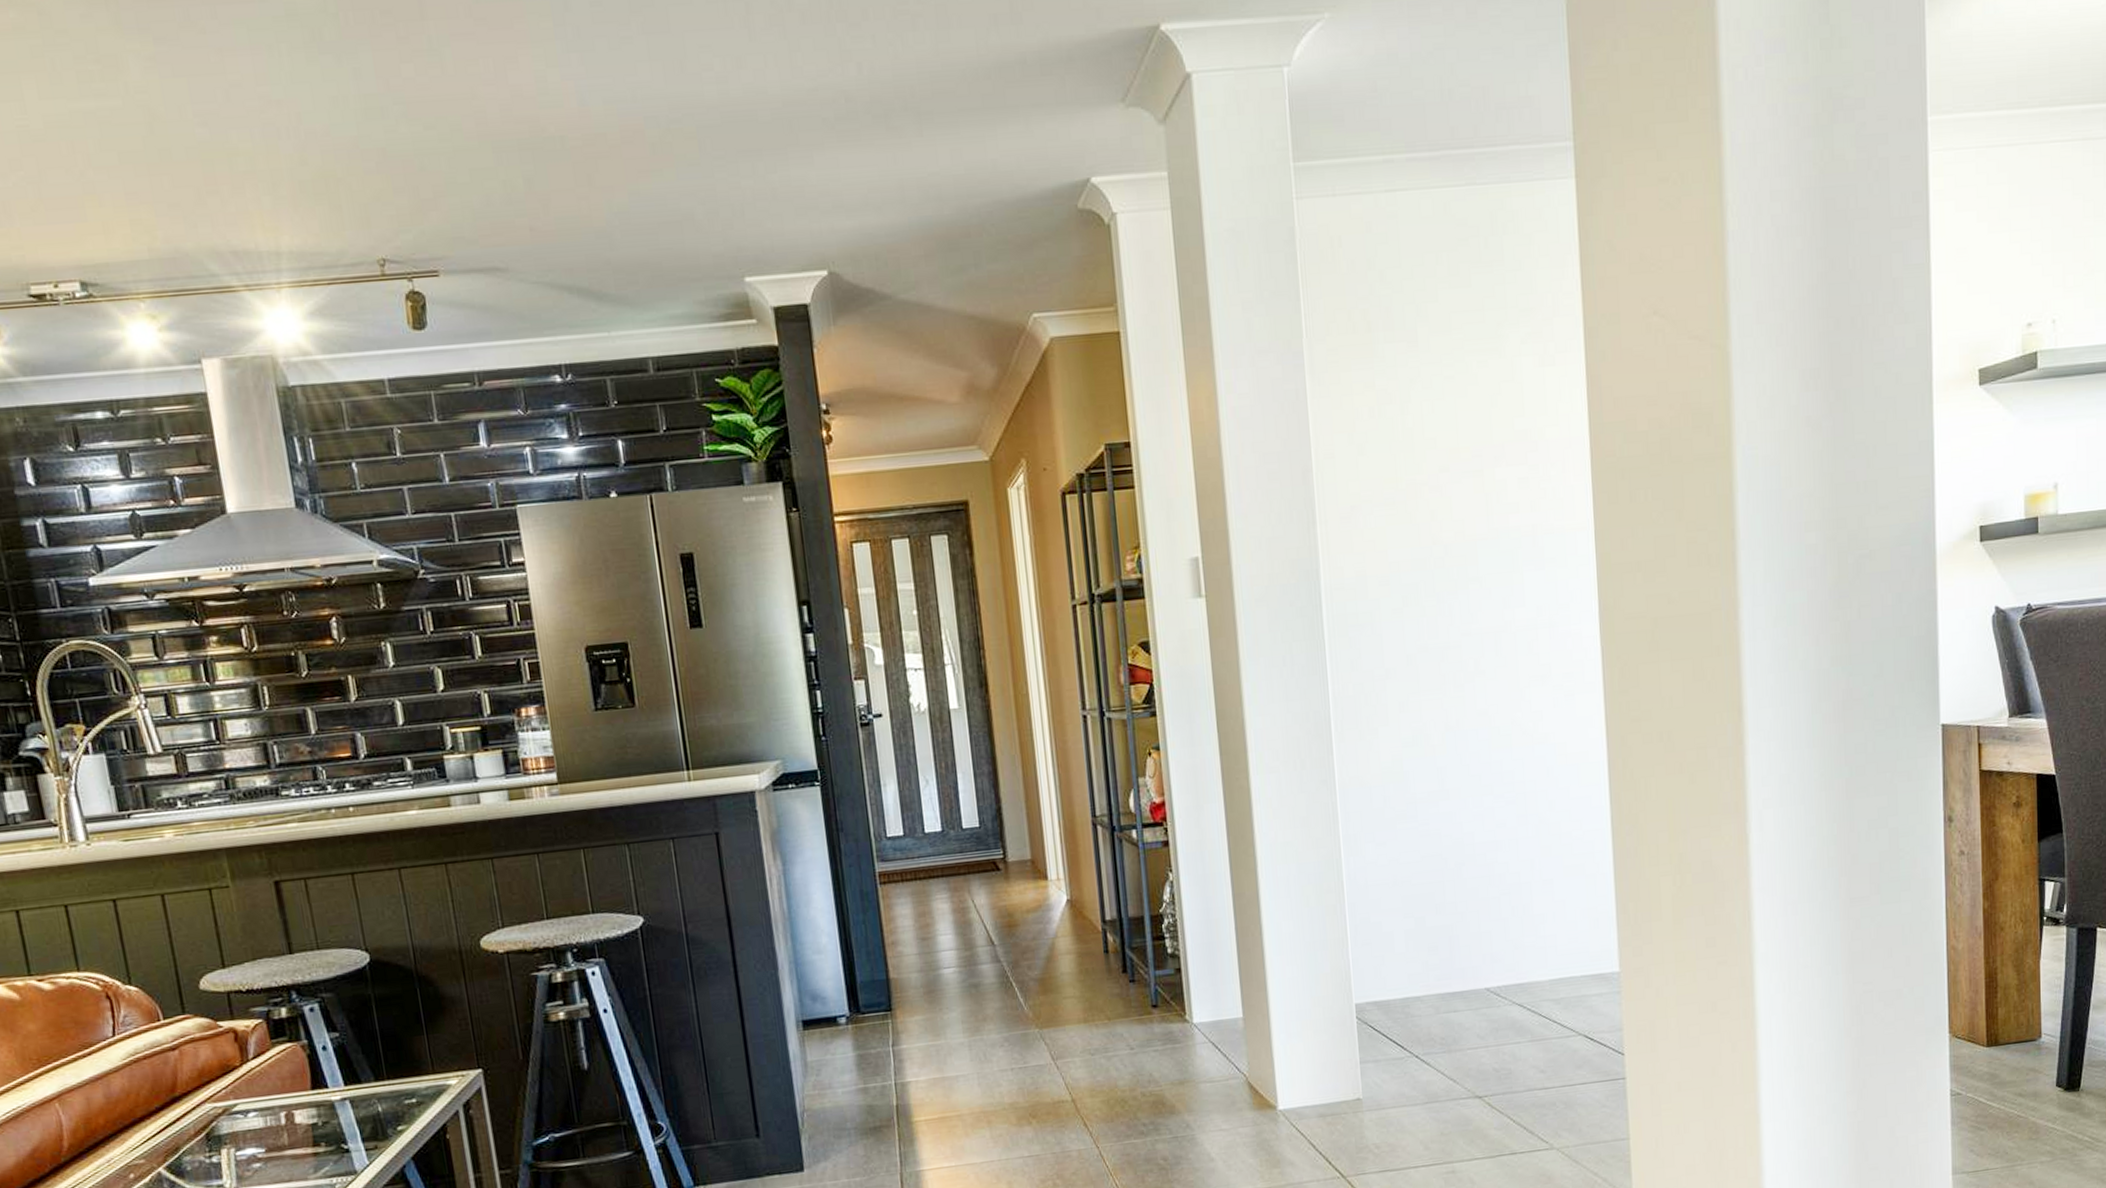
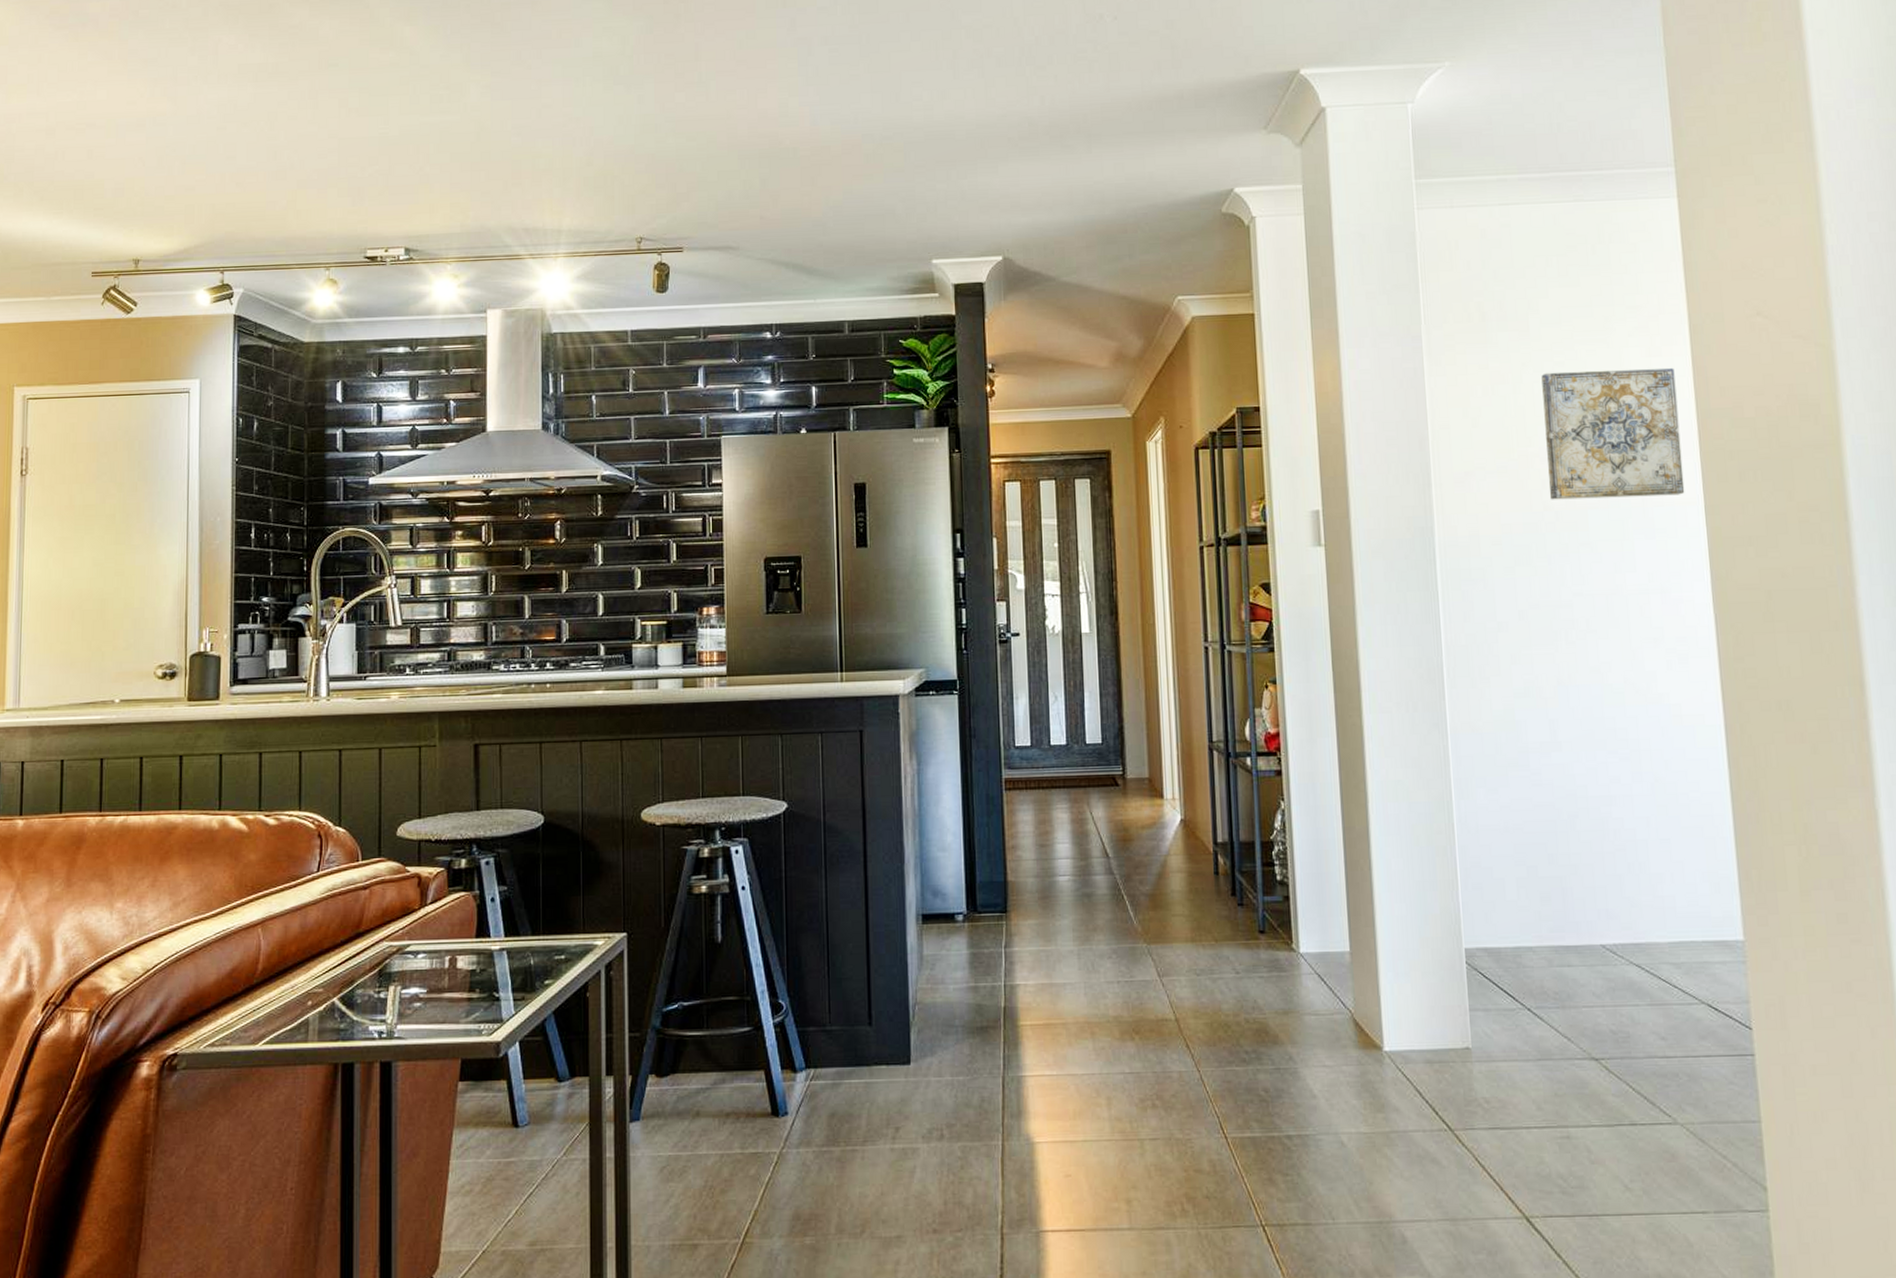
wall art: none [1430,377,1575,533] -> present [1541,367,1685,500]

